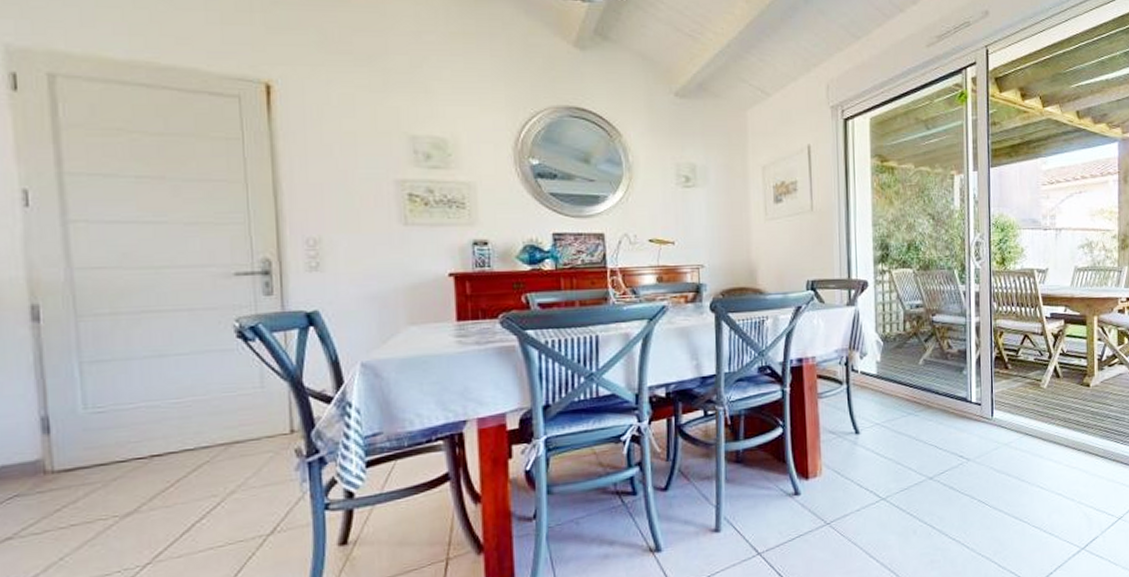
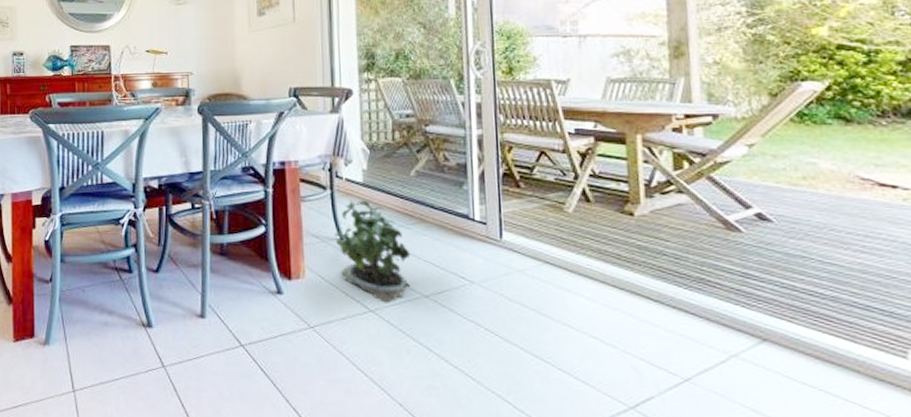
potted plant: none [850,391,918,491] -> present [334,200,411,304]

